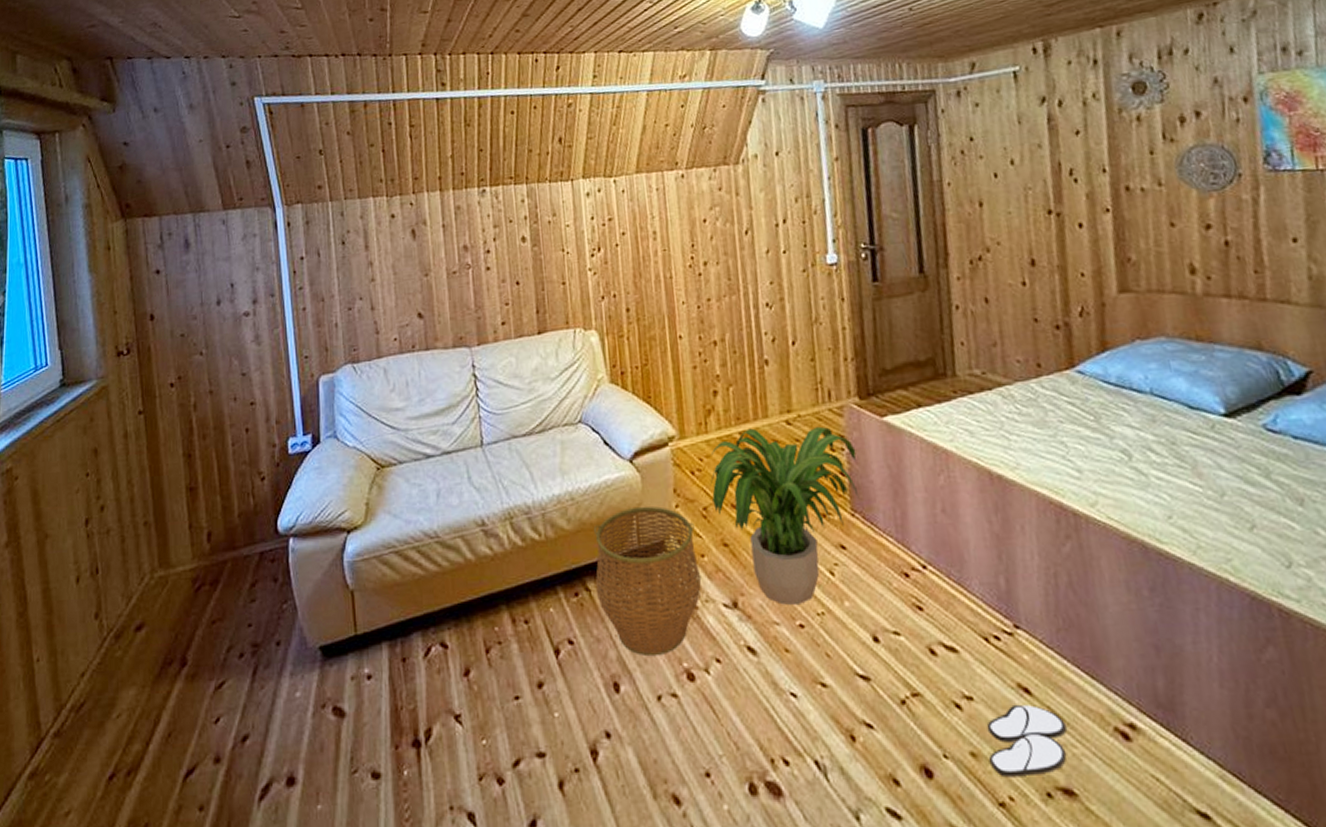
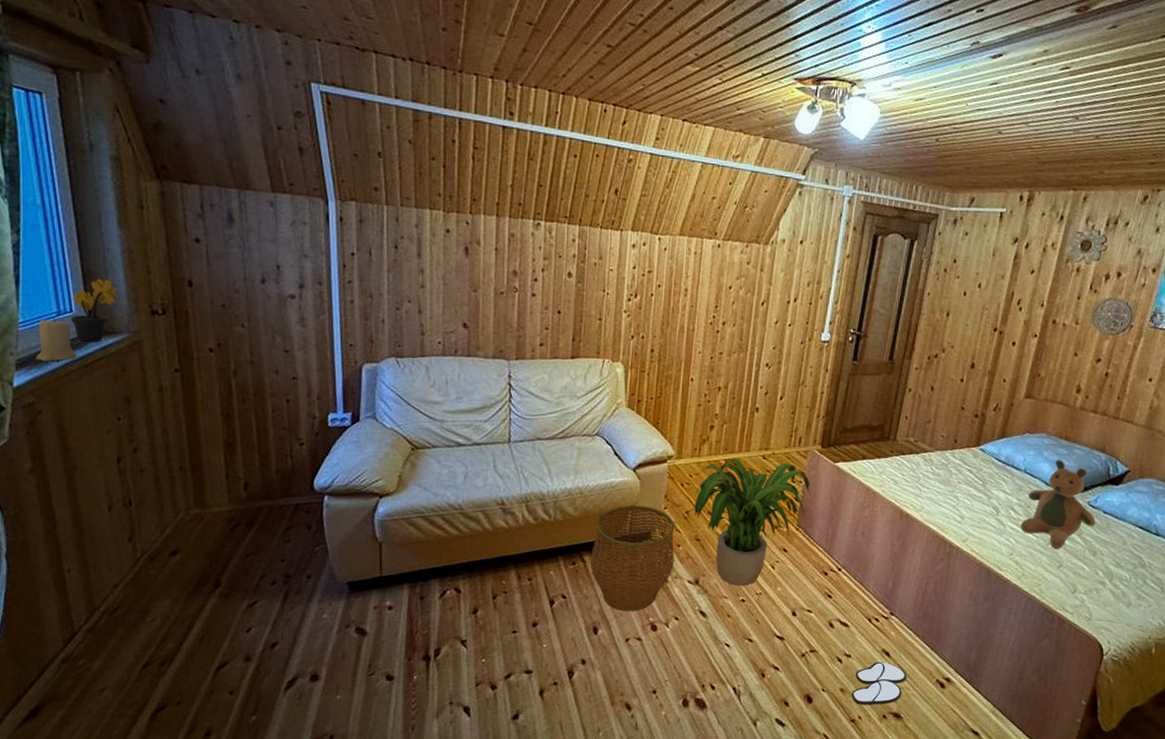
candle: none [15,374,51,422] -> present [36,317,77,362]
potted flower: none [45,326,88,396] -> present [70,278,118,342]
teddy bear: none [1167,369,1287,502] -> present [1020,459,1096,549]

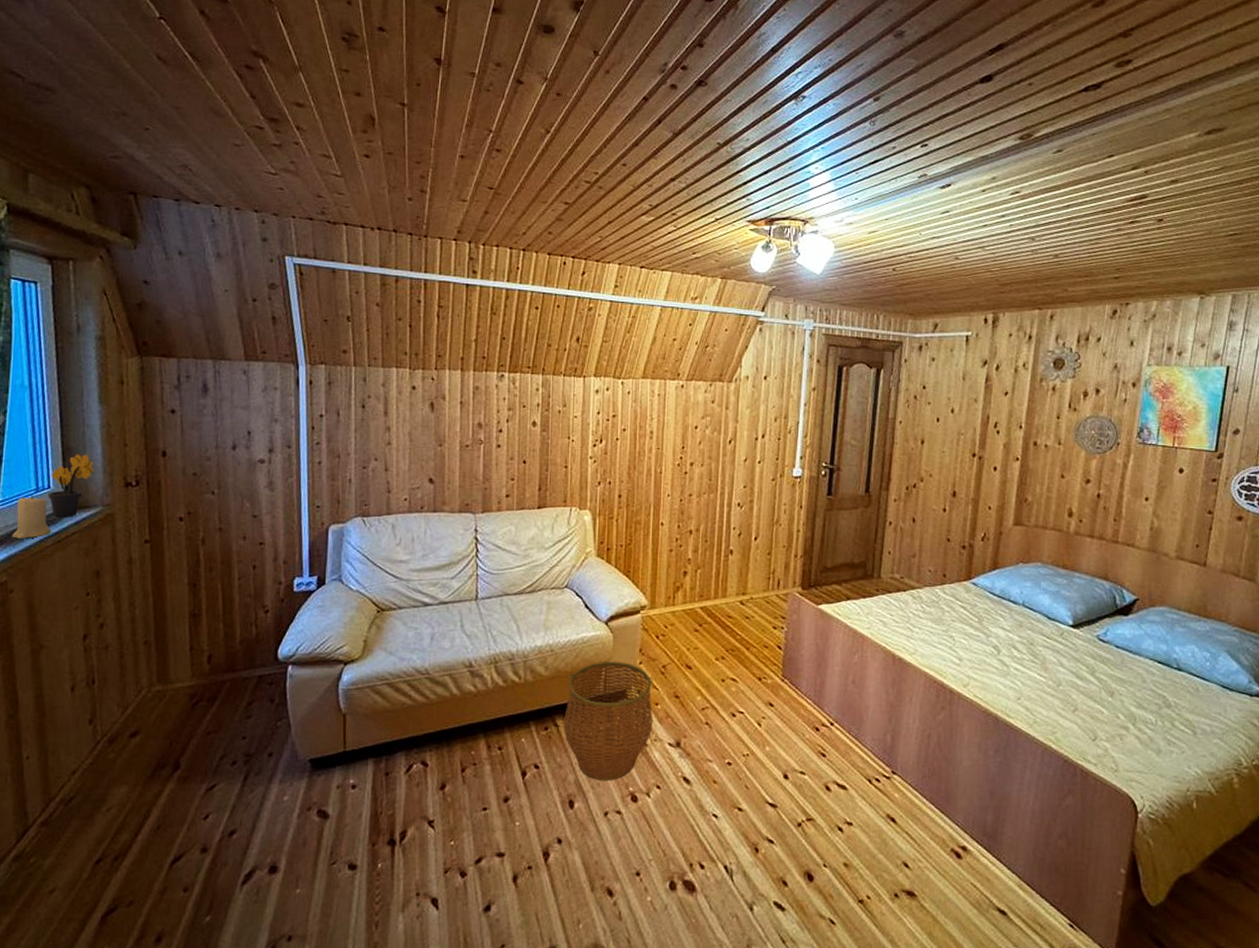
potted plant: present [694,457,810,586] -> none [671,605,793,747]
slippers: present [851,661,907,705] -> none [856,829,917,882]
teddy bear: present [1020,459,1096,549] -> none [1025,590,1109,691]

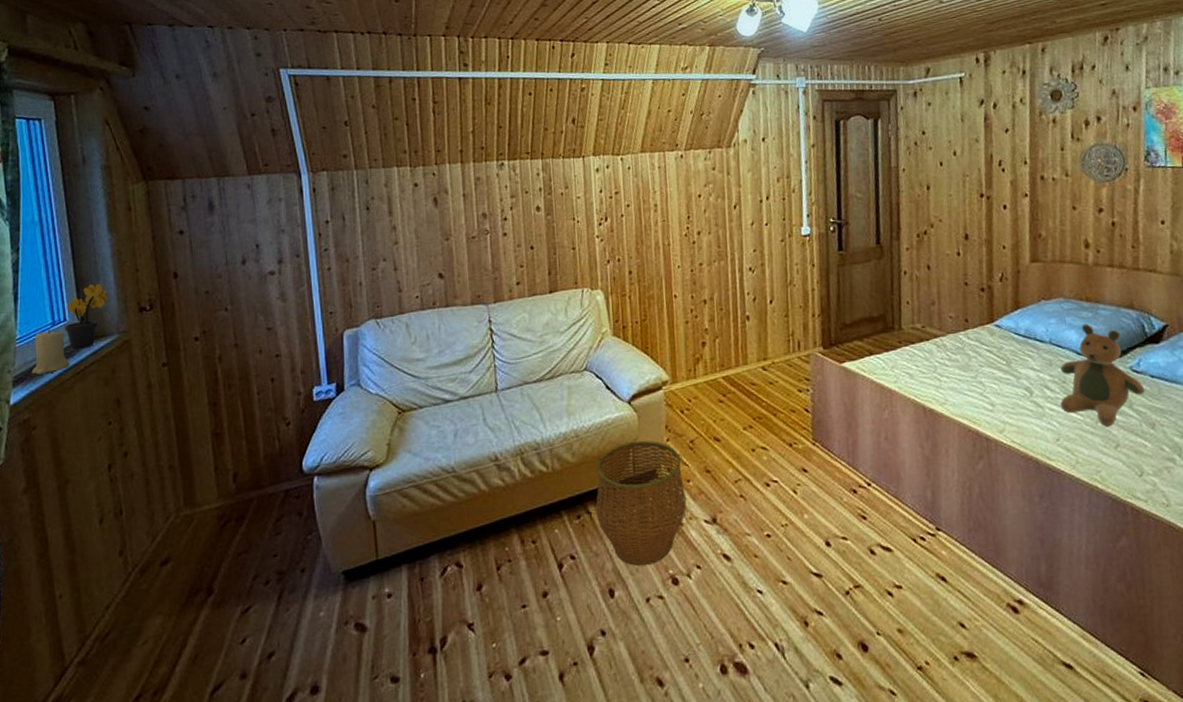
teddy bear: none [1025,590,1109,691] -> present [1060,323,1145,427]

